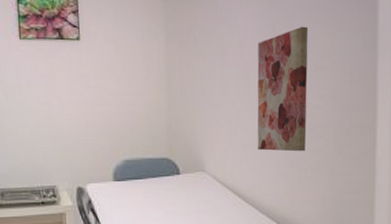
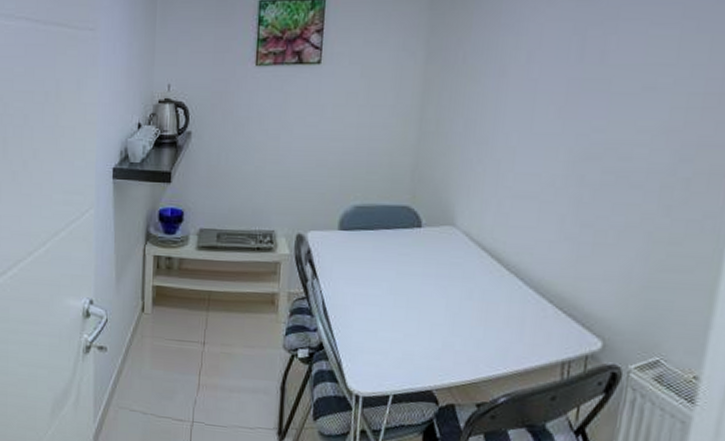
wall art: present [257,26,308,152] -> none [534,29,639,208]

